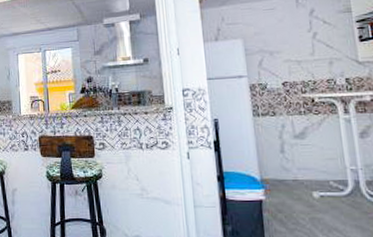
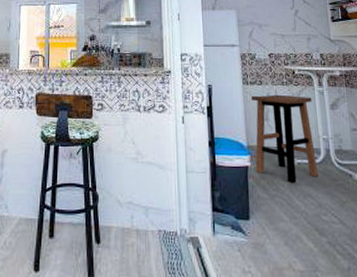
bar stool: none [264,125,346,216] -> present [252,94,319,183]

